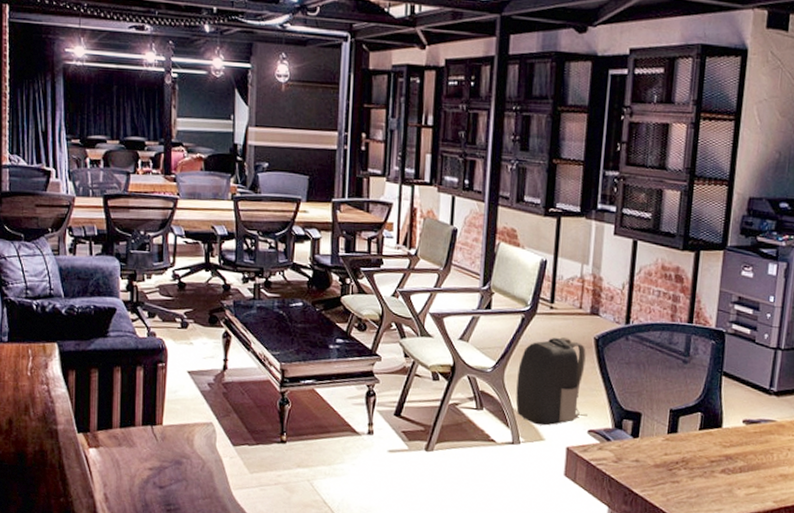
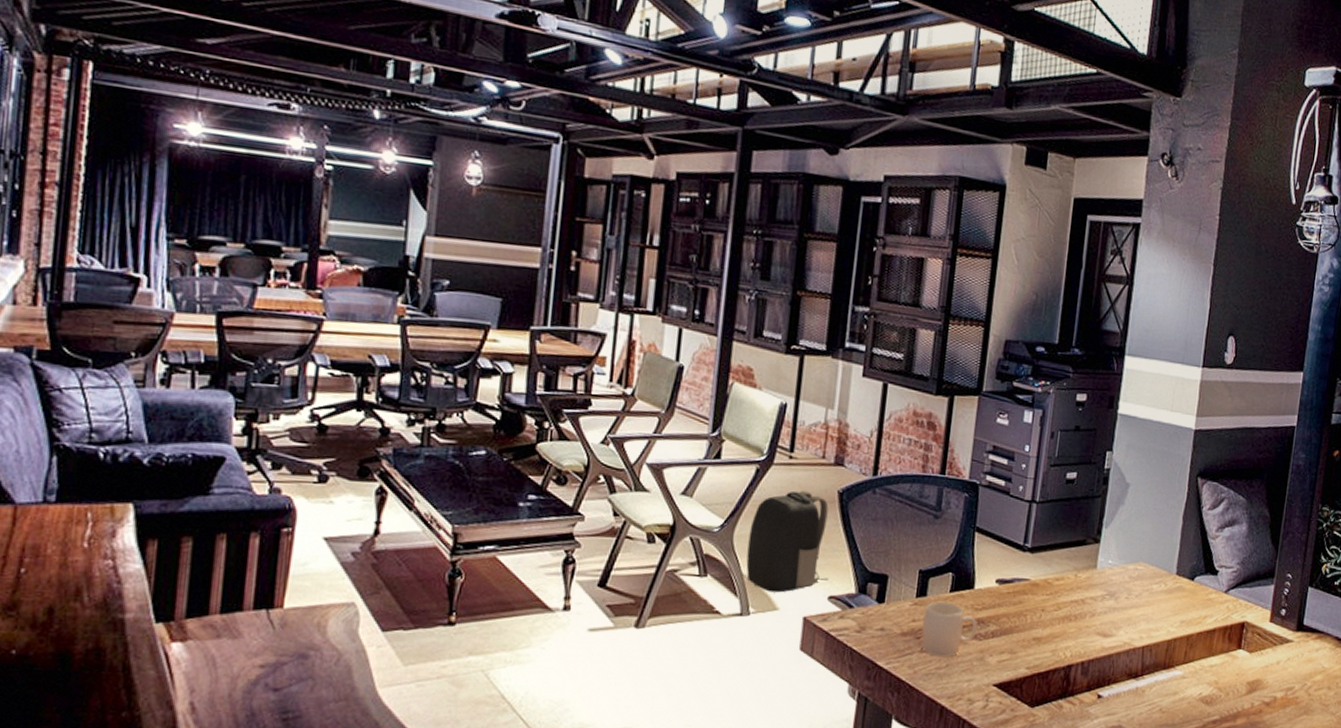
mug: none [673,438,726,488] -> present [921,601,978,656]

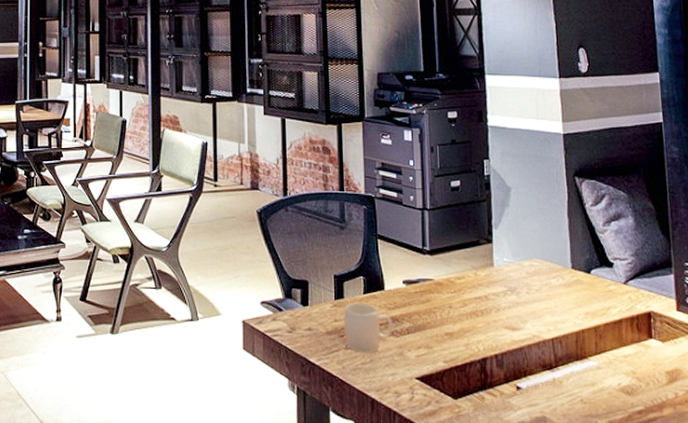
backpack: present [746,491,829,593] -> none [190,213,258,300]

